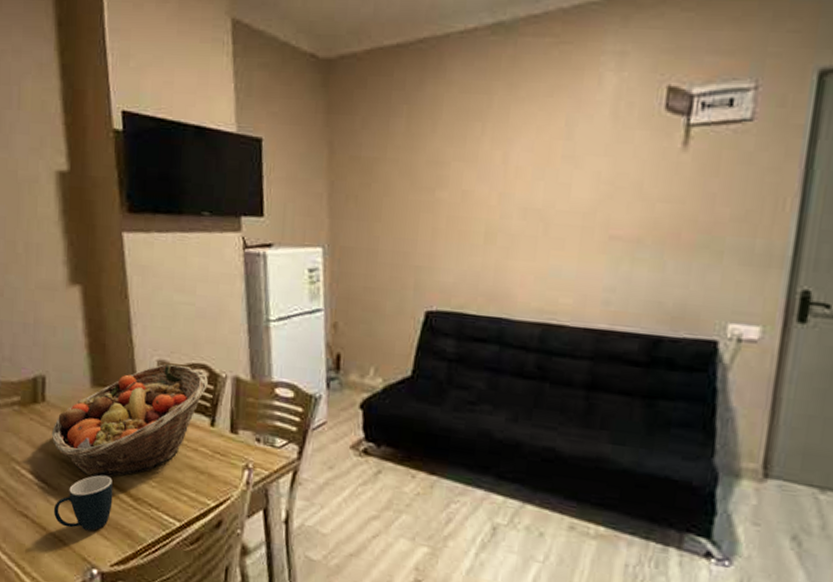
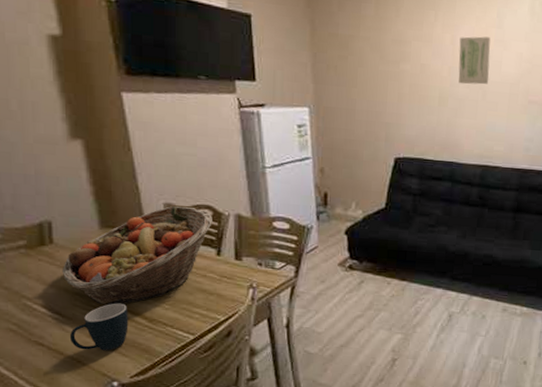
wall art: none [511,152,556,216] -> present [458,36,491,85]

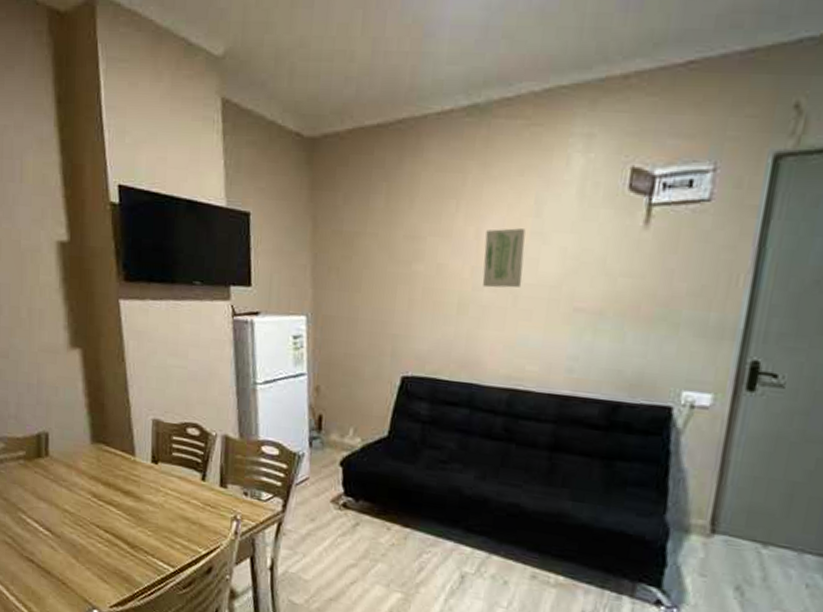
fruit basket: present [61,205,212,305] -> none [54,422,199,527]
mug: present [69,303,129,351] -> none [57,524,112,576]

